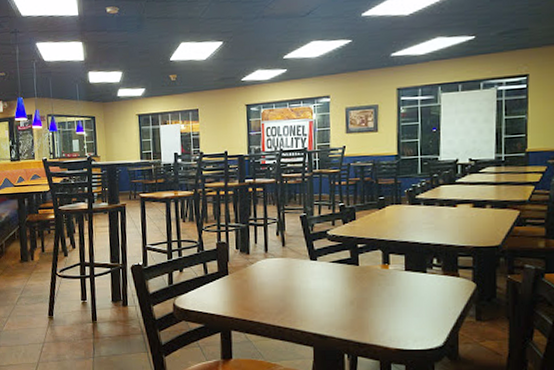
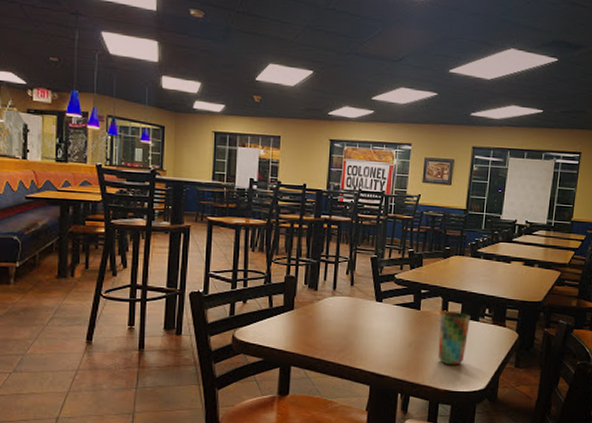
cup: none [382,264,417,322] -> present [437,311,471,366]

